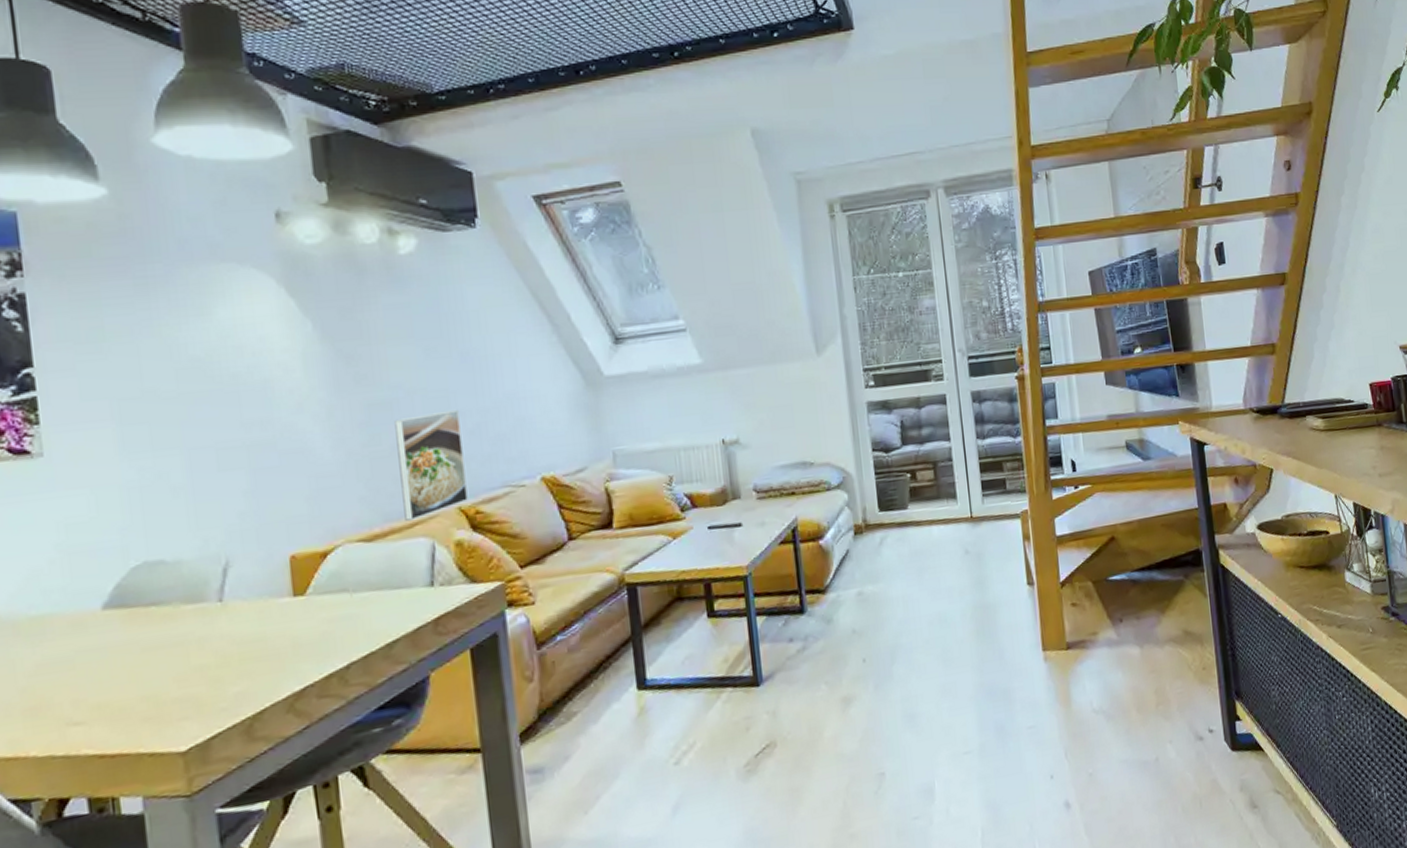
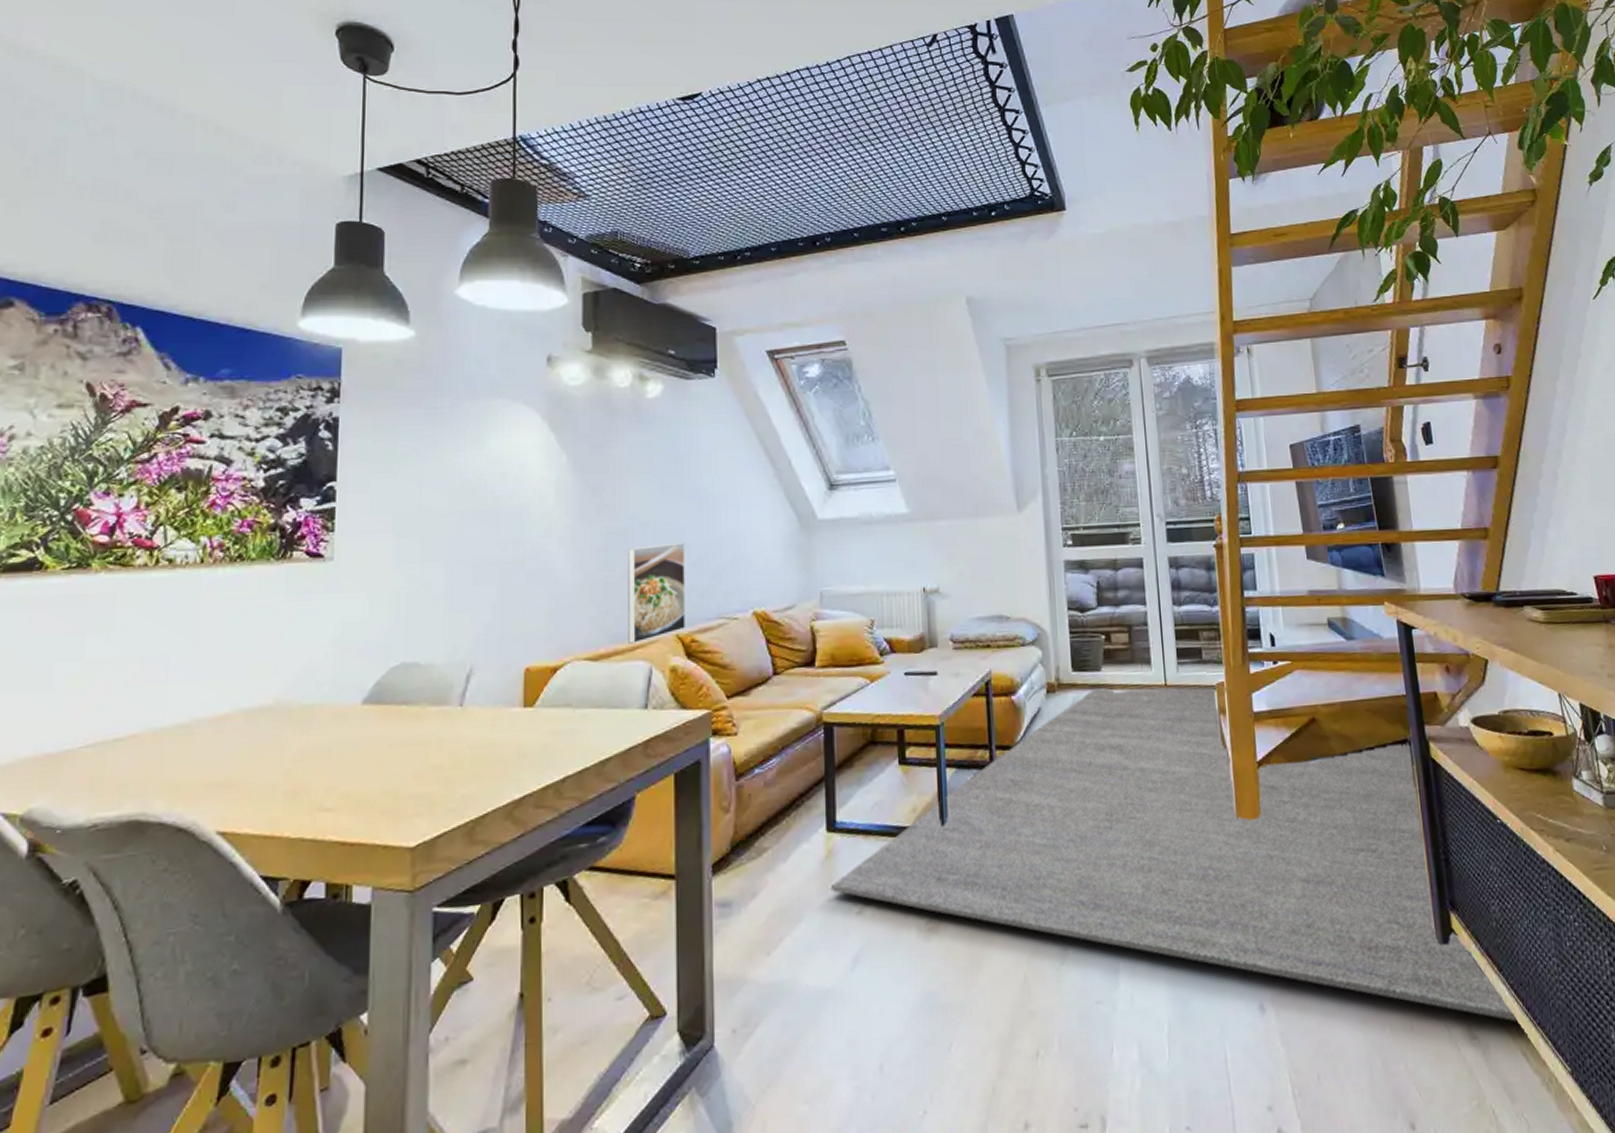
rug: none [645,516,1295,790] -> present [831,687,1521,1023]

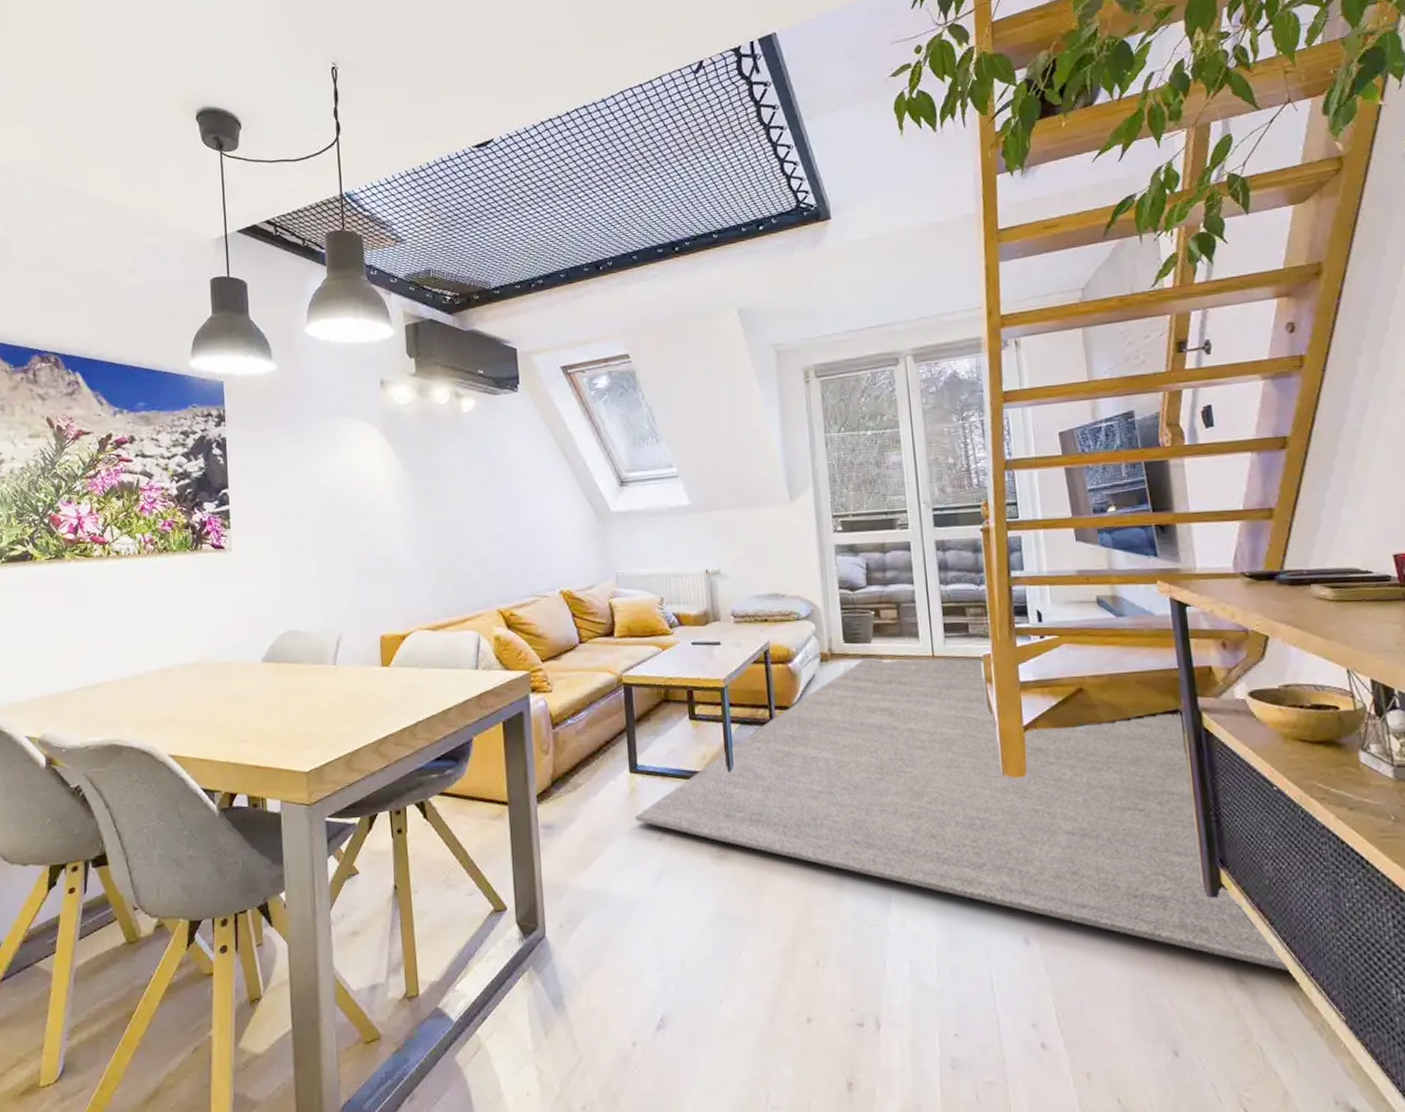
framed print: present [628,542,685,644] -> none [455,532,505,617]

